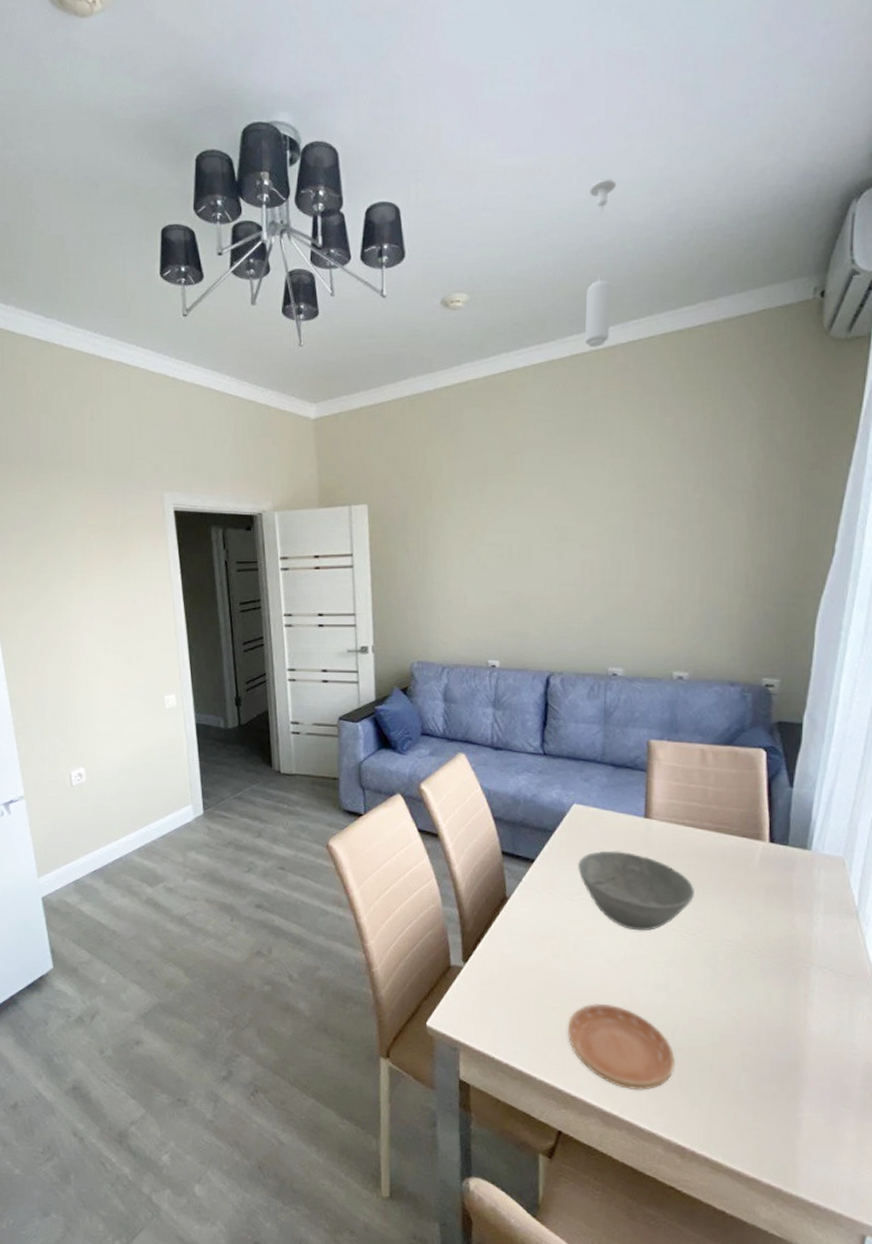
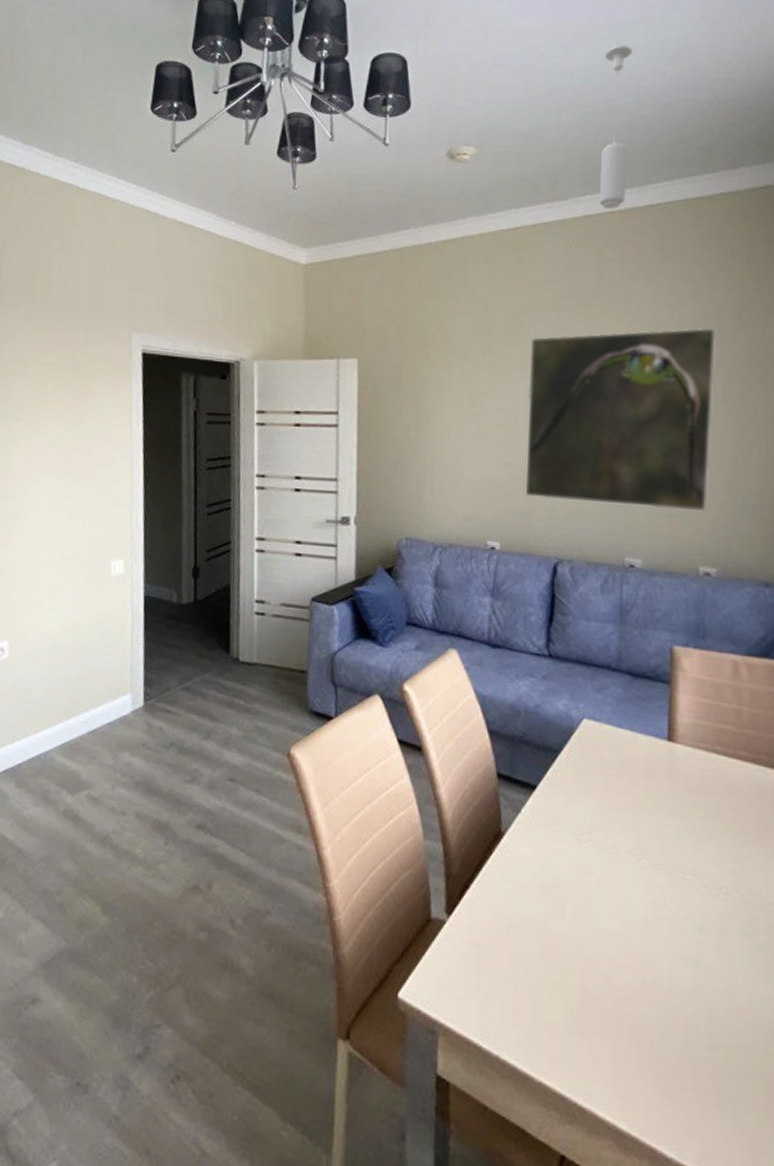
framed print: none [520,456,693,624] -> present [525,328,717,511]
saucer: present [567,1004,675,1091] -> none [573,979,709,1104]
bowl: present [578,850,695,931] -> none [588,779,730,886]

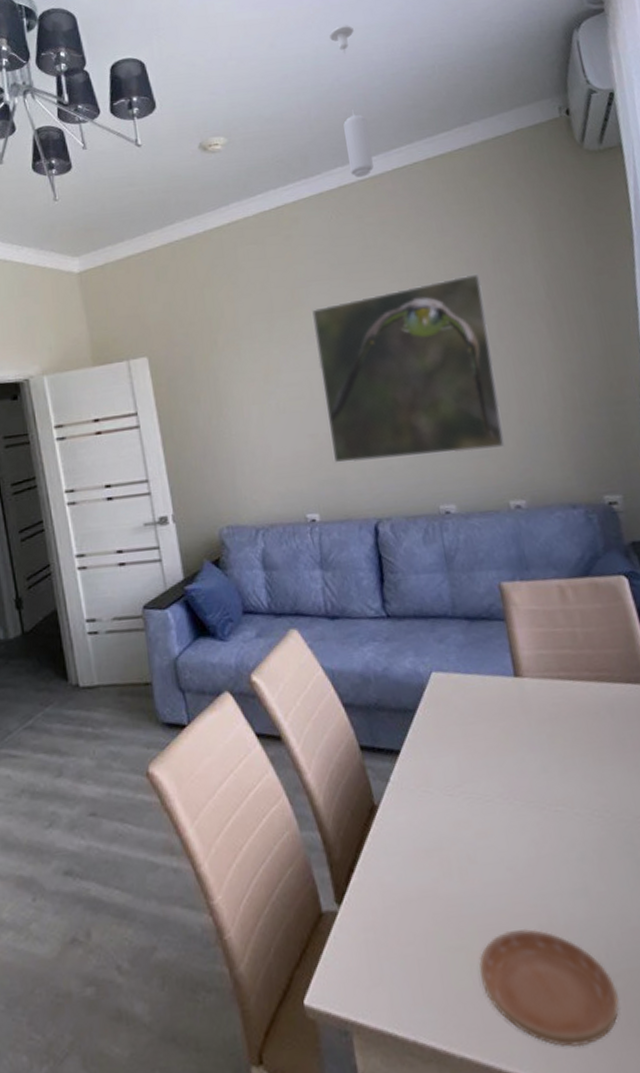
saucer: none [573,979,709,1104] -> present [479,929,619,1048]

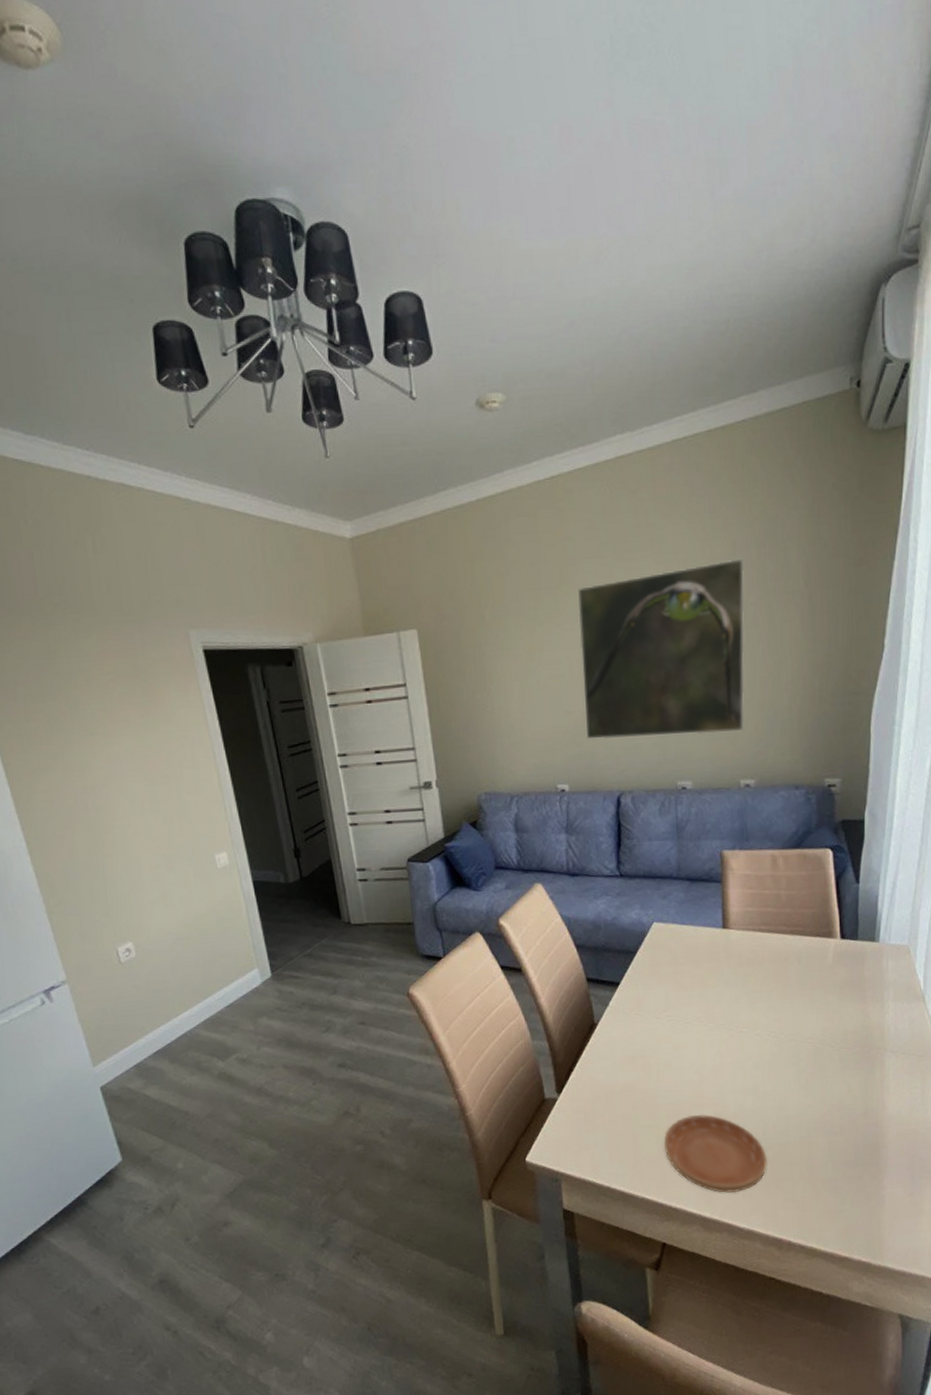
pendant light: present [329,24,374,177] -> none [622,261,653,447]

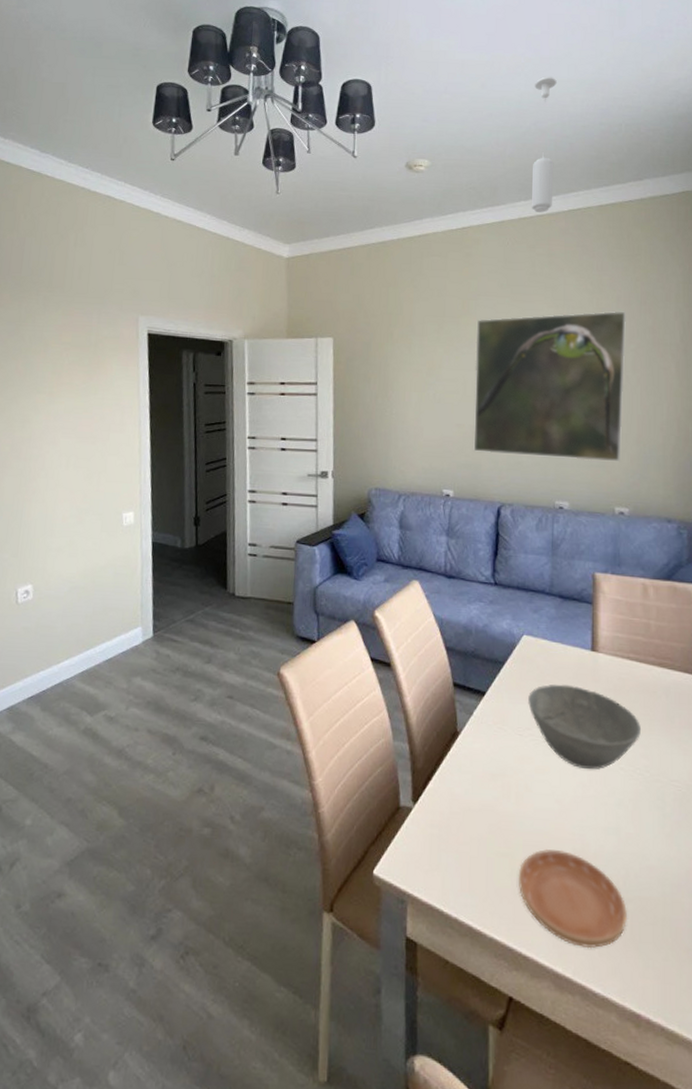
pendant light: none [622,261,653,447] -> present [531,75,557,213]
bowl: none [662,964,776,1040] -> present [528,684,642,770]

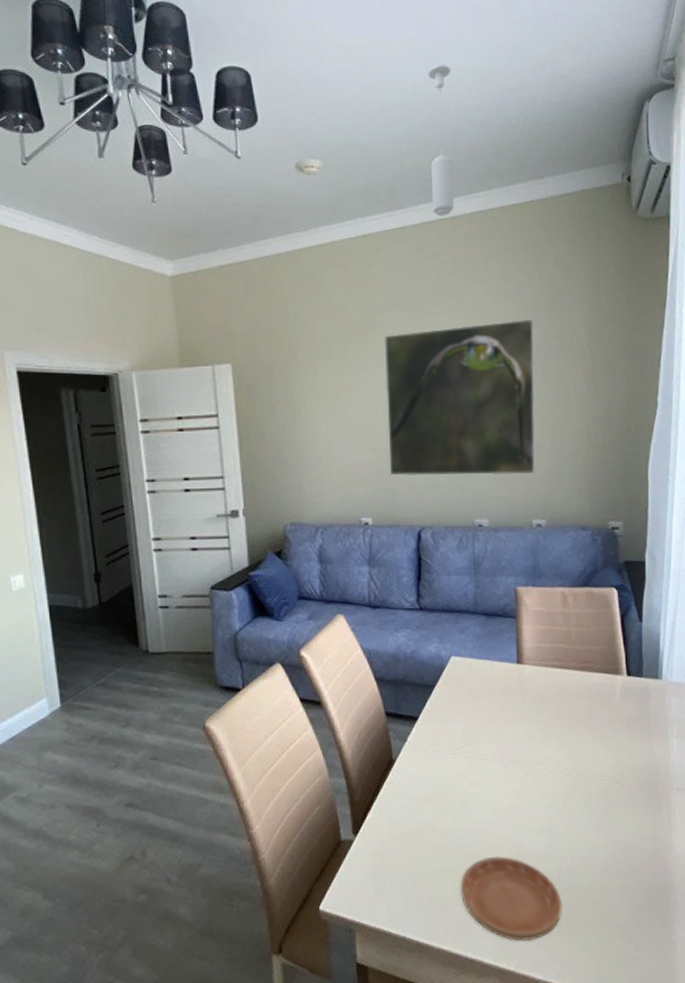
bowl: present [528,684,642,770] -> none [460,699,568,778]

